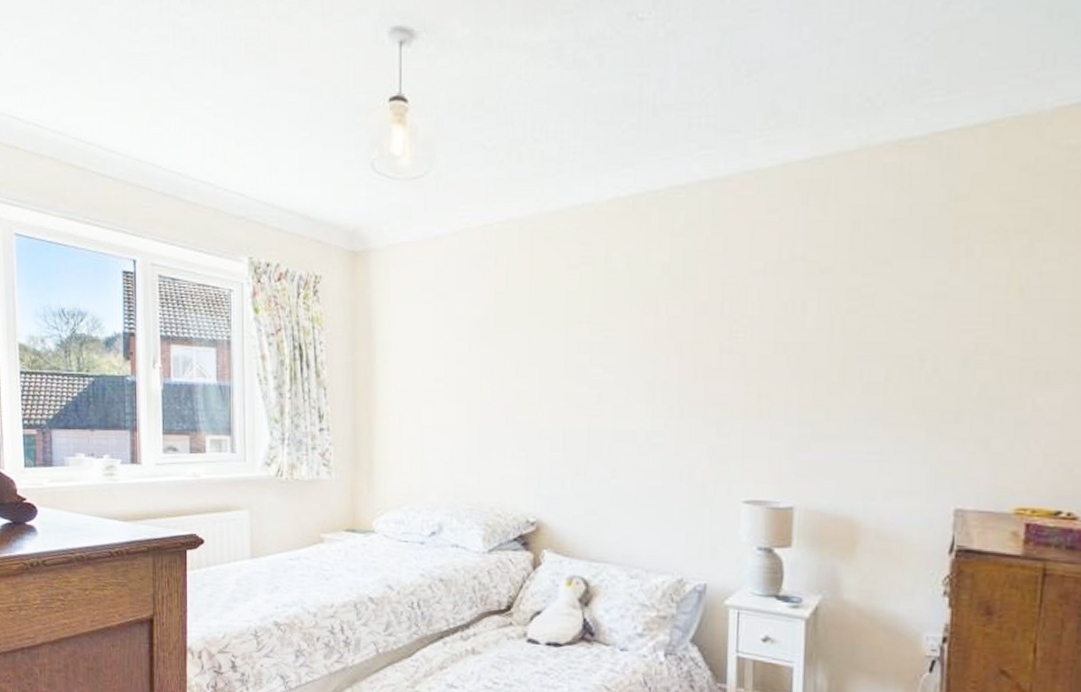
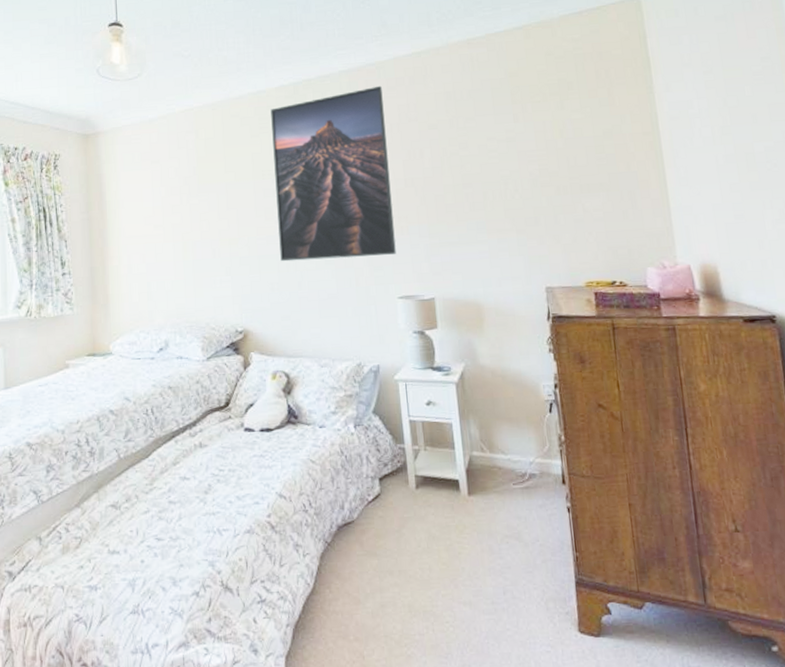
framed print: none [592,204,759,444] -> present [271,85,396,262]

